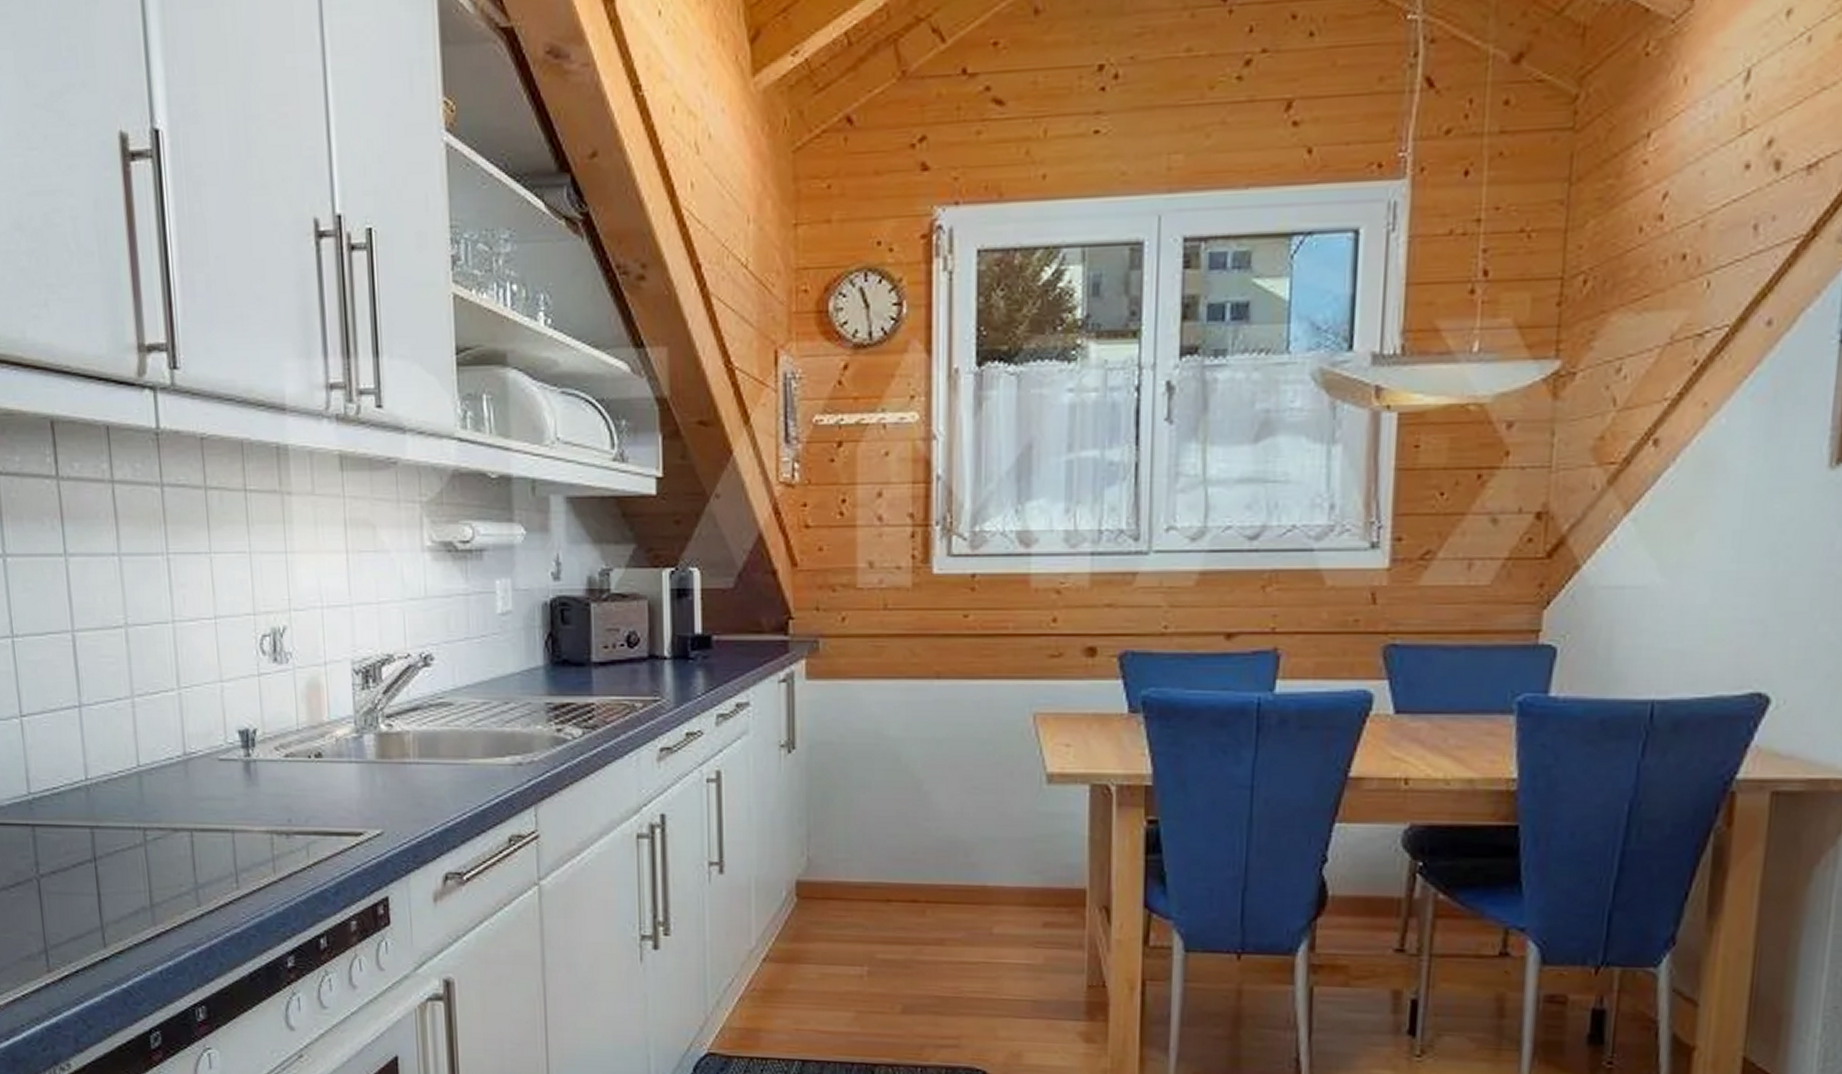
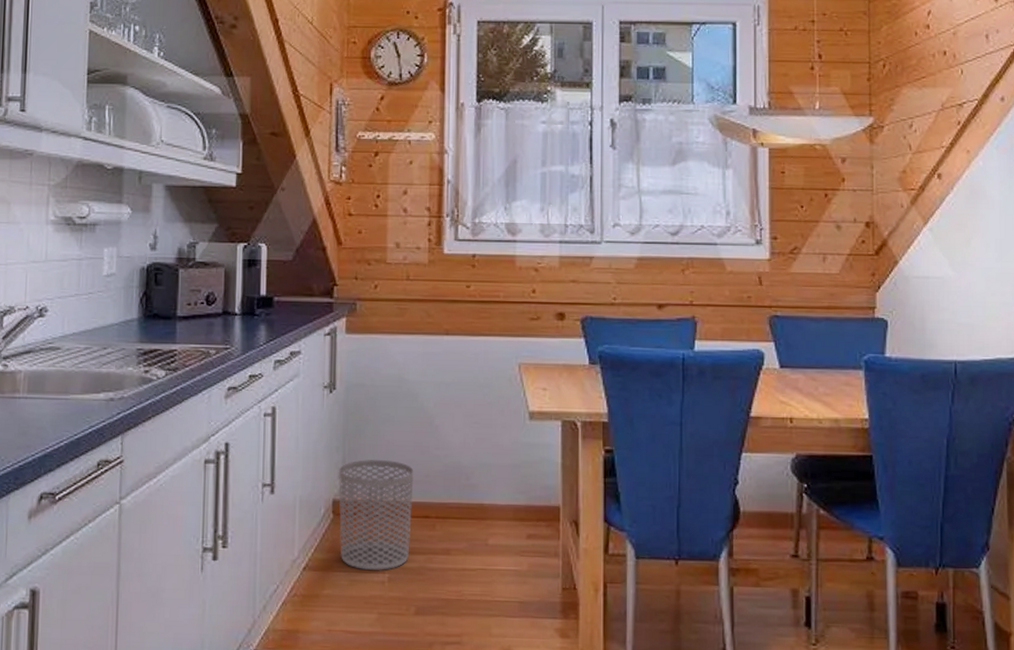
waste bin: none [801,833,897,964] -> present [338,460,414,571]

